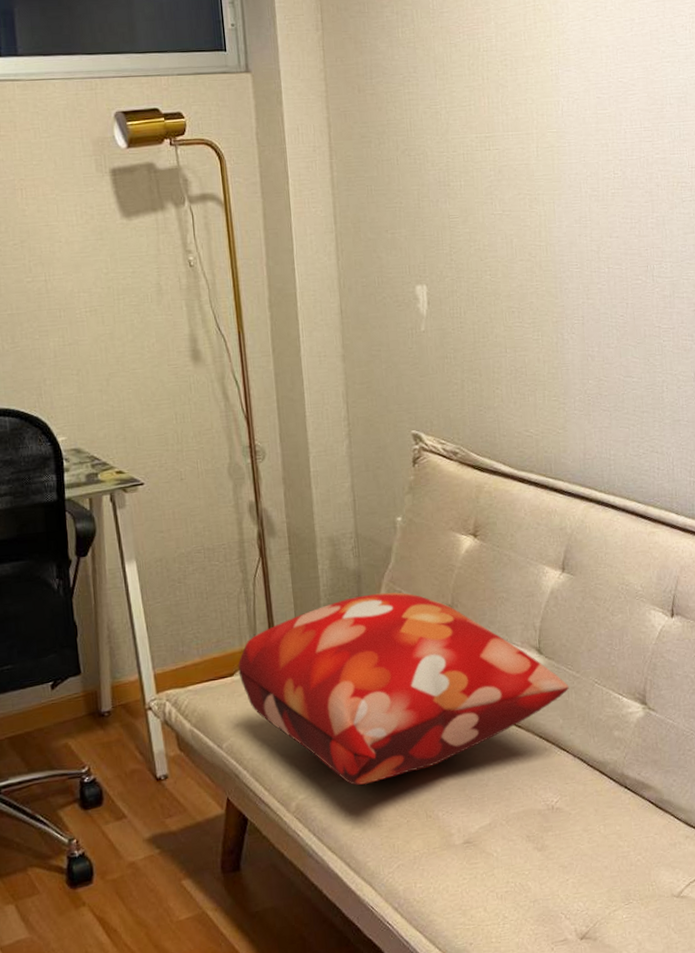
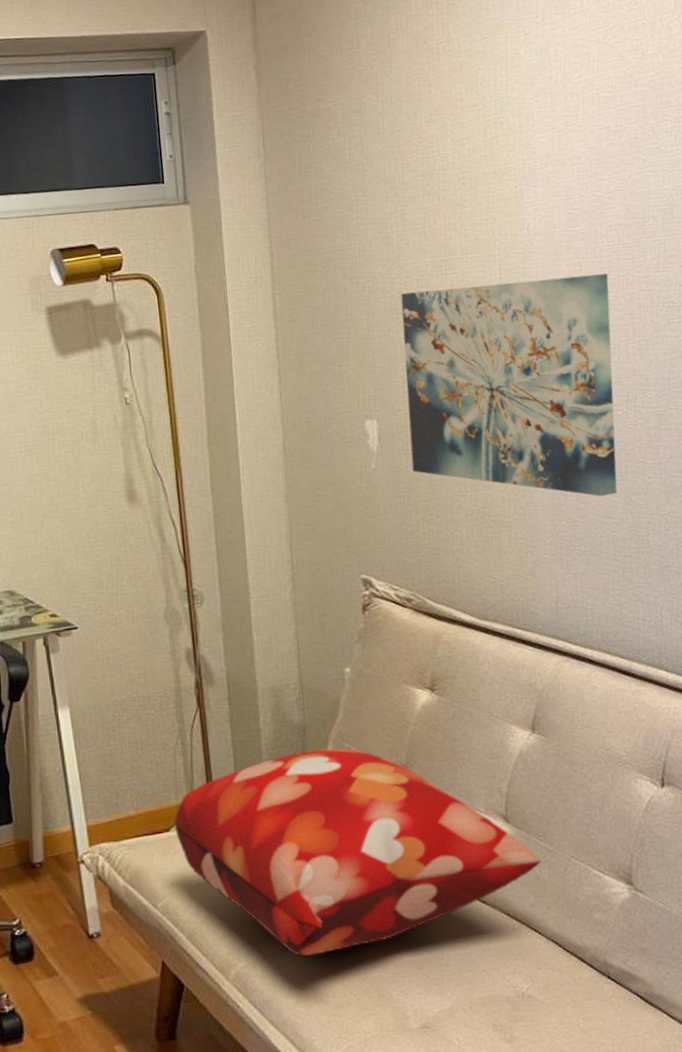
wall art: none [448,154,637,358] -> present [401,274,618,496]

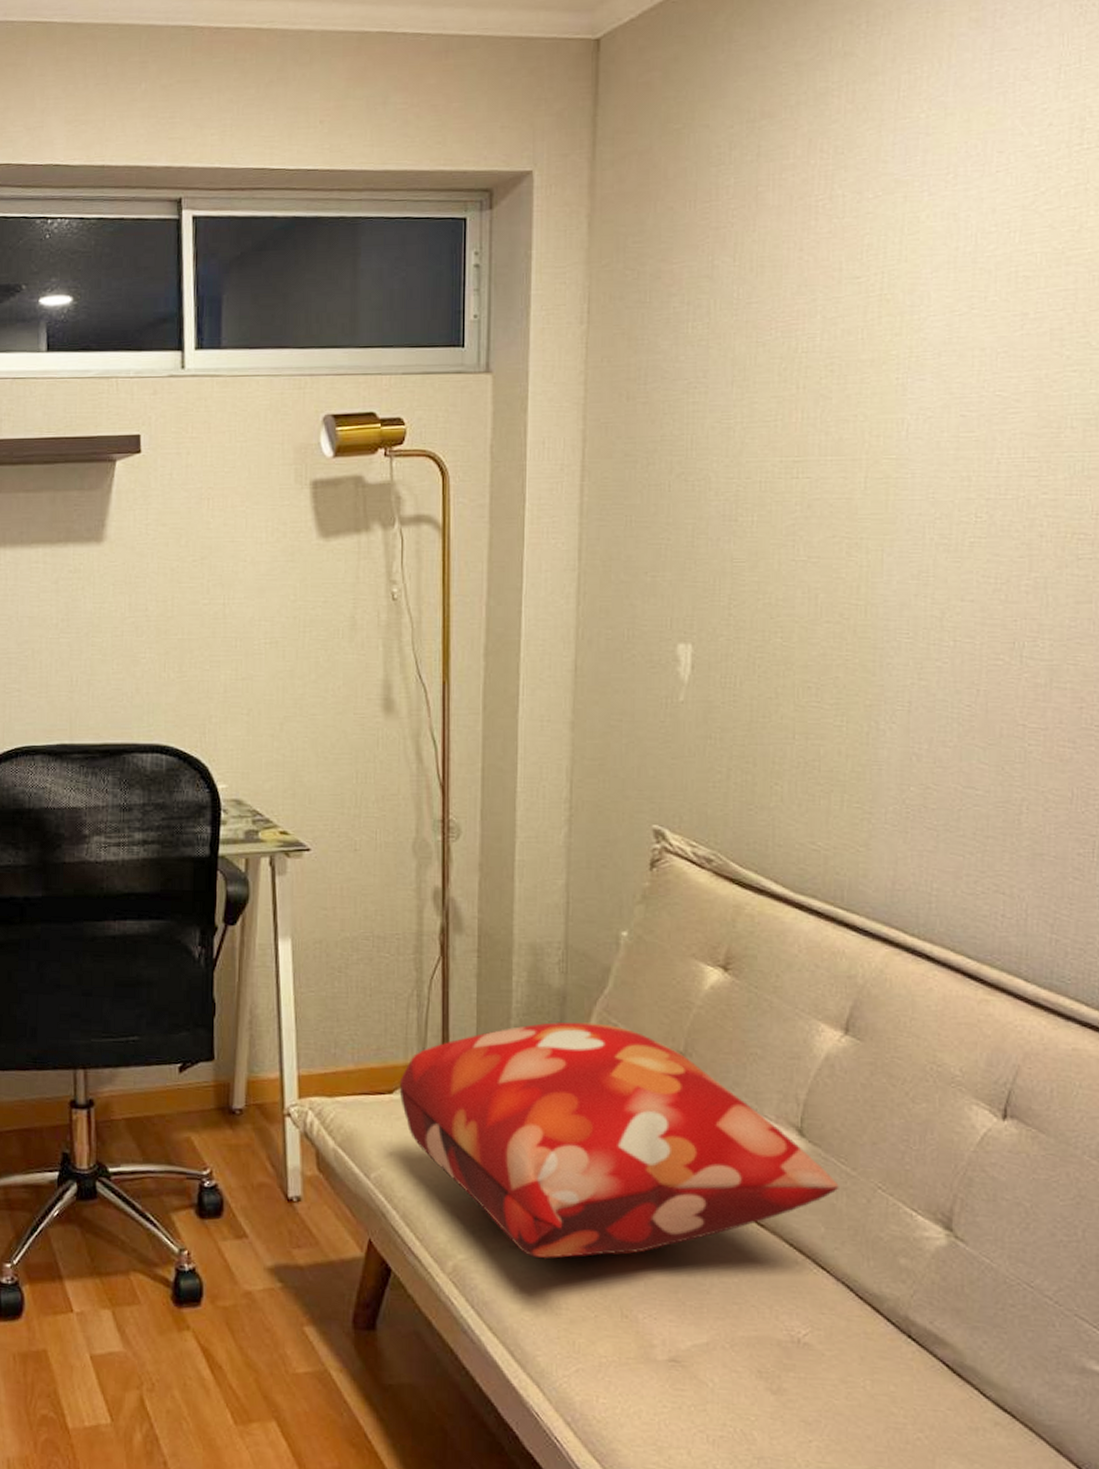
wall art: present [401,274,618,496] -> none [730,492,1004,761]

